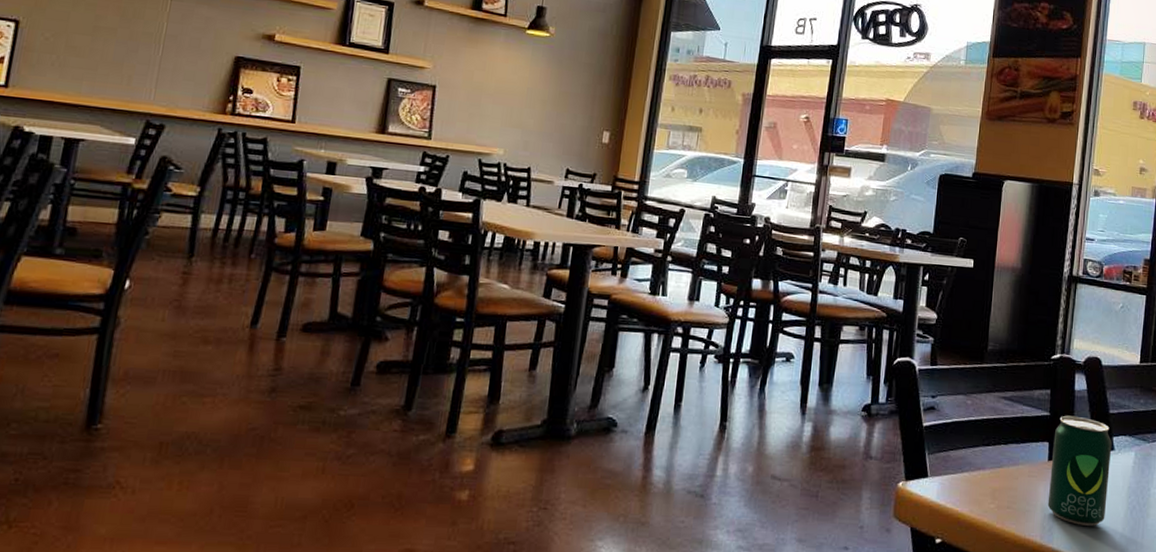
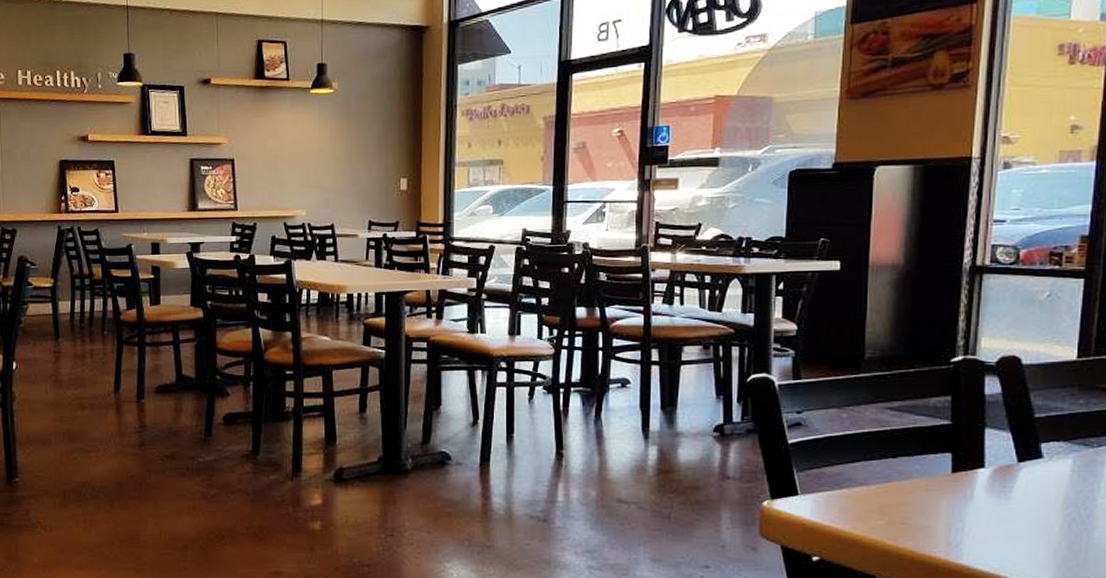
beverage can: present [1047,415,1112,526] -> none [953,422,1040,541]

